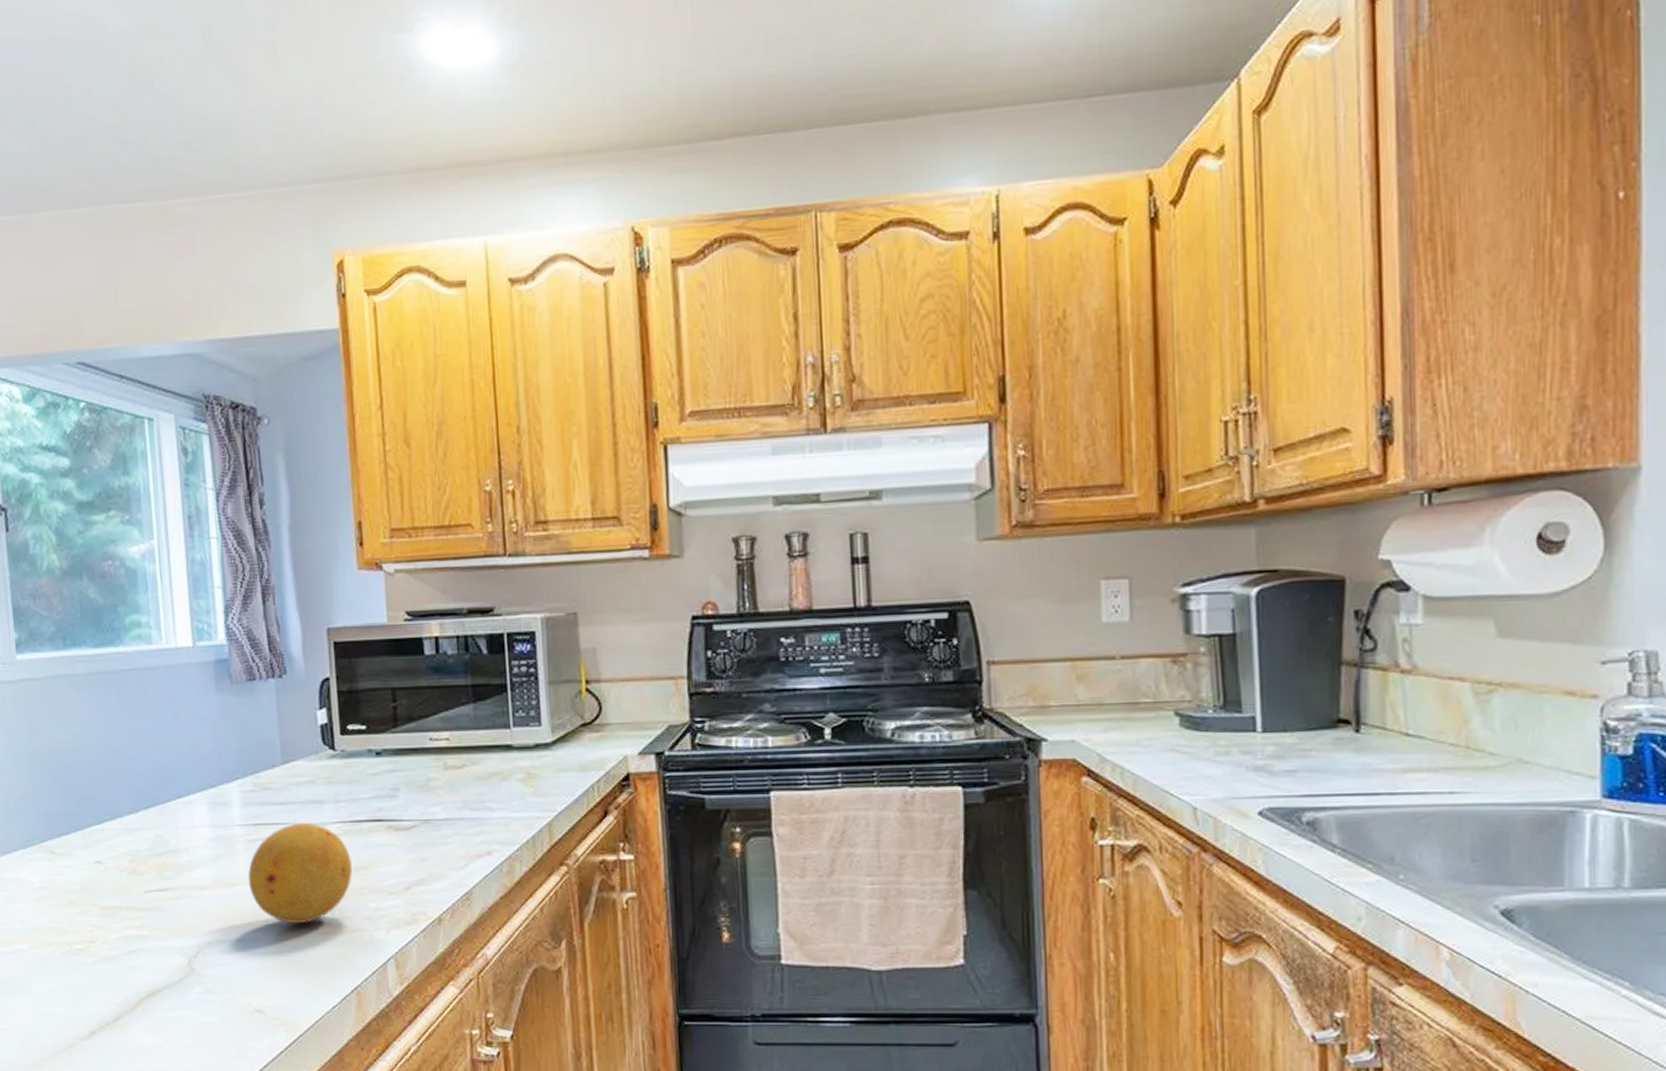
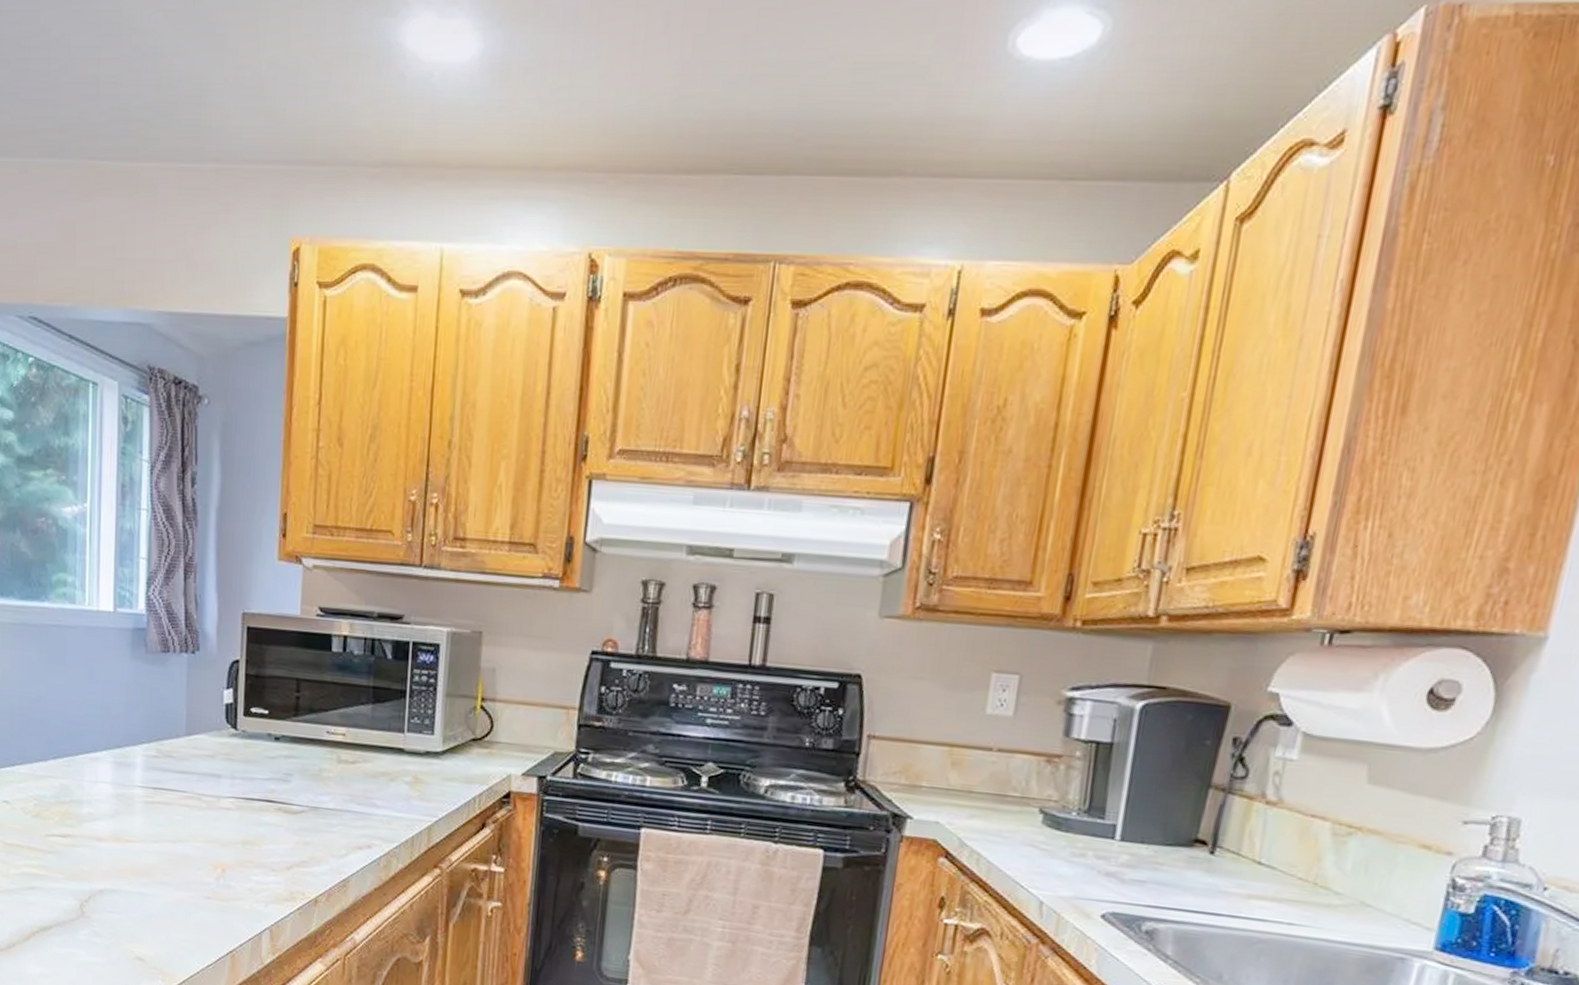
fruit: present [247,822,352,924] -> none [142,792,240,886]

